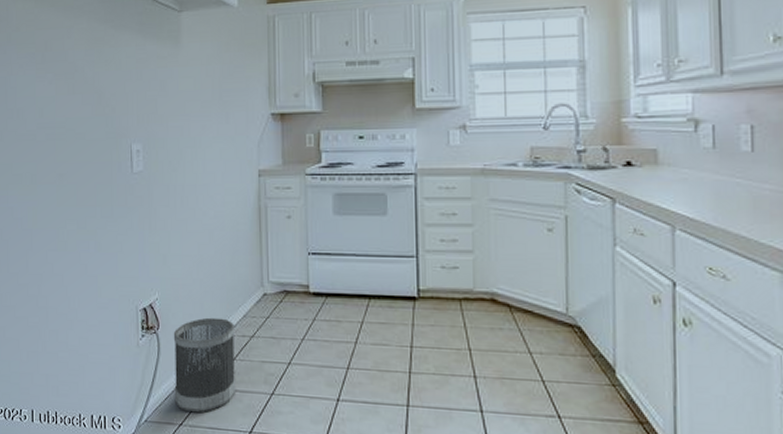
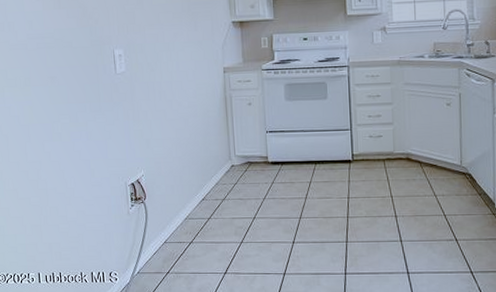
wastebasket: present [173,317,236,412] -> none [158,187,213,262]

